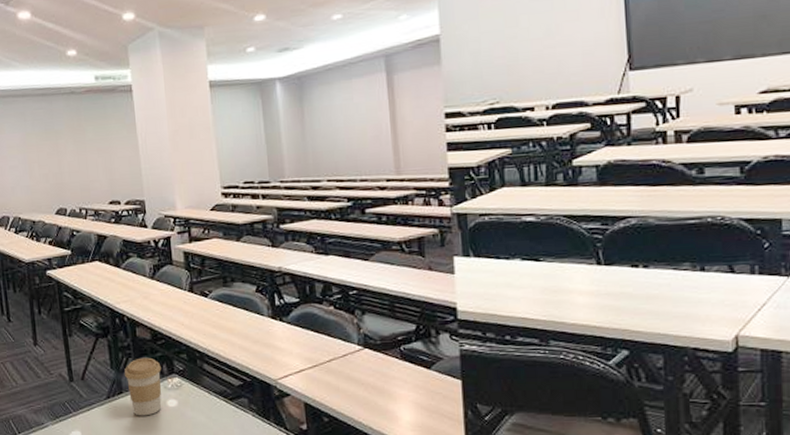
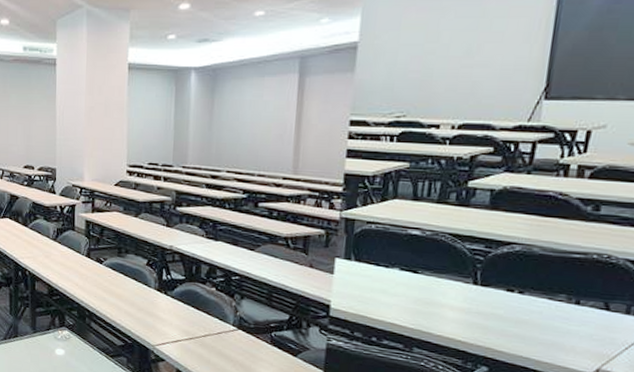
coffee cup: present [124,357,162,416] -> none [20,309,54,360]

